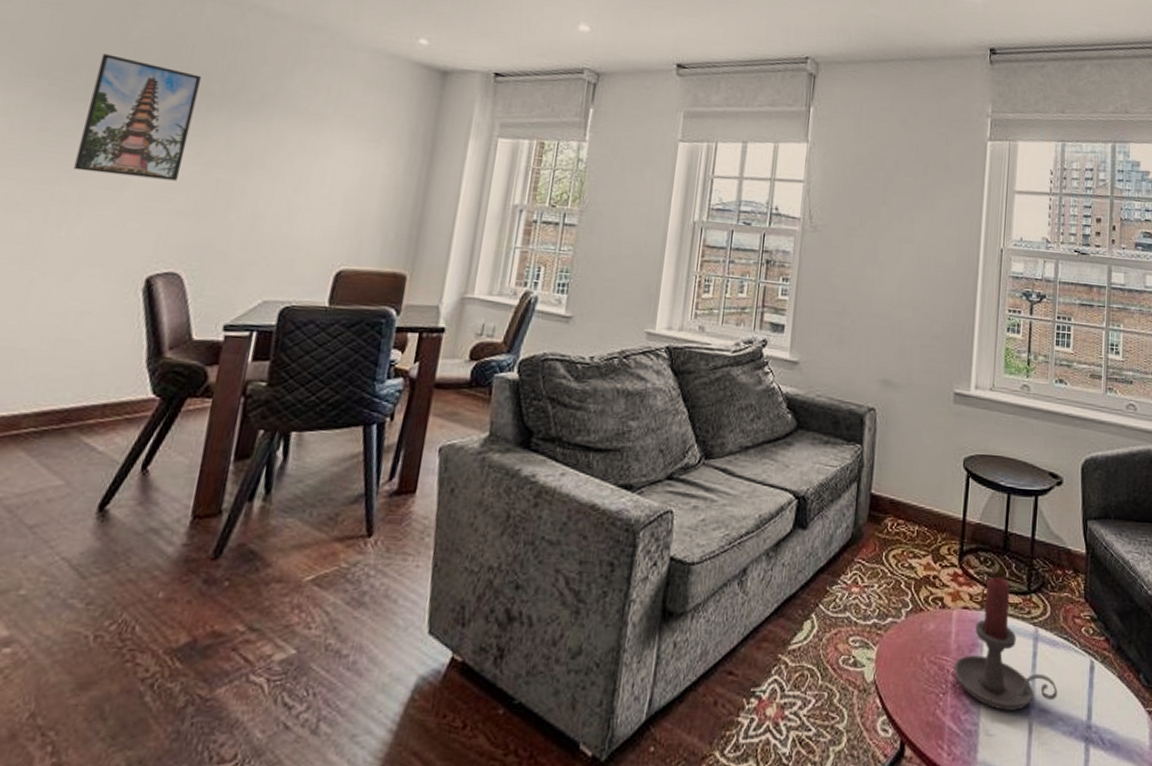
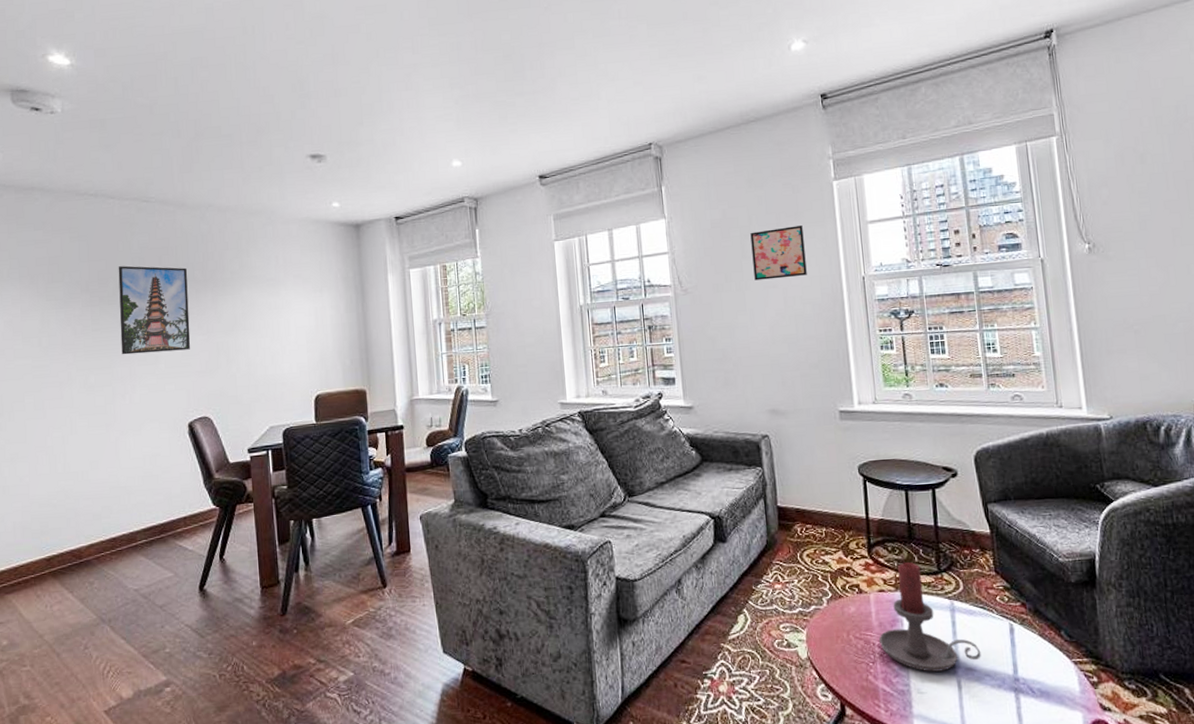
wall art: none [890,177,950,236] -> present [750,225,807,281]

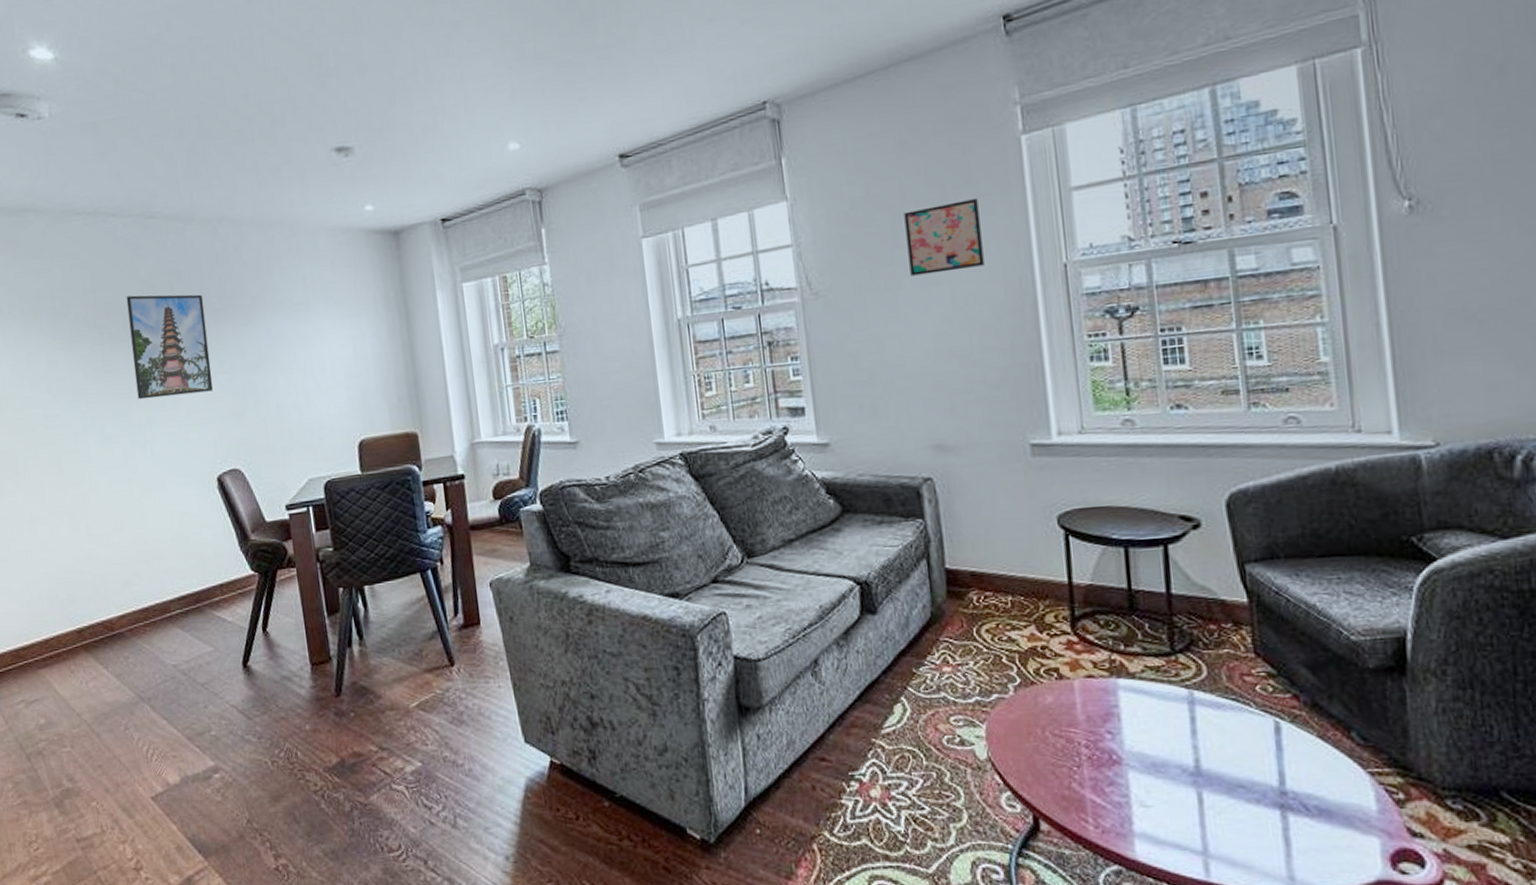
candle holder: present [879,562,981,672] -> none [1087,640,1232,780]

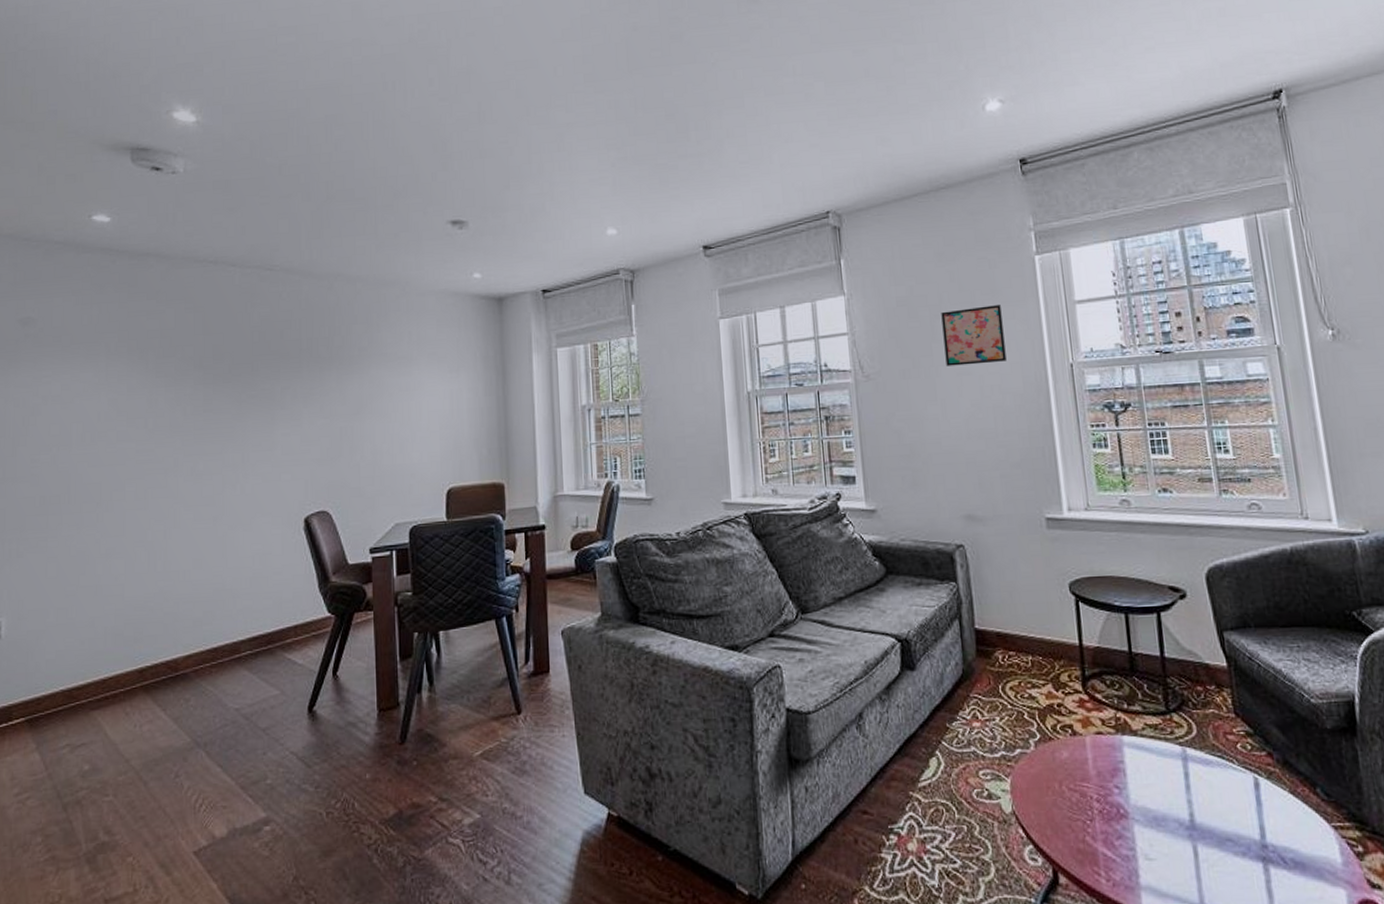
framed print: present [126,294,213,400] -> none [234,340,311,440]

